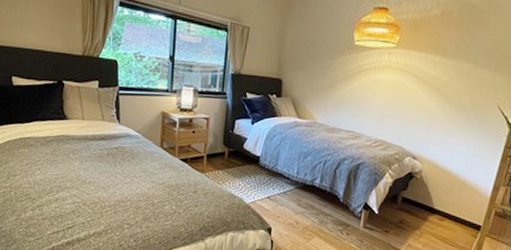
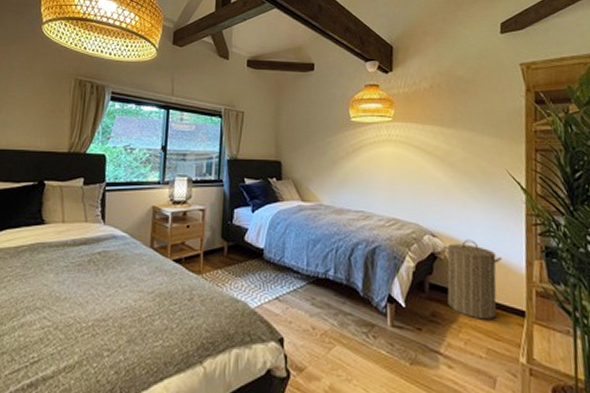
laundry hamper: none [415,164,473,230] -> present [443,239,503,320]

